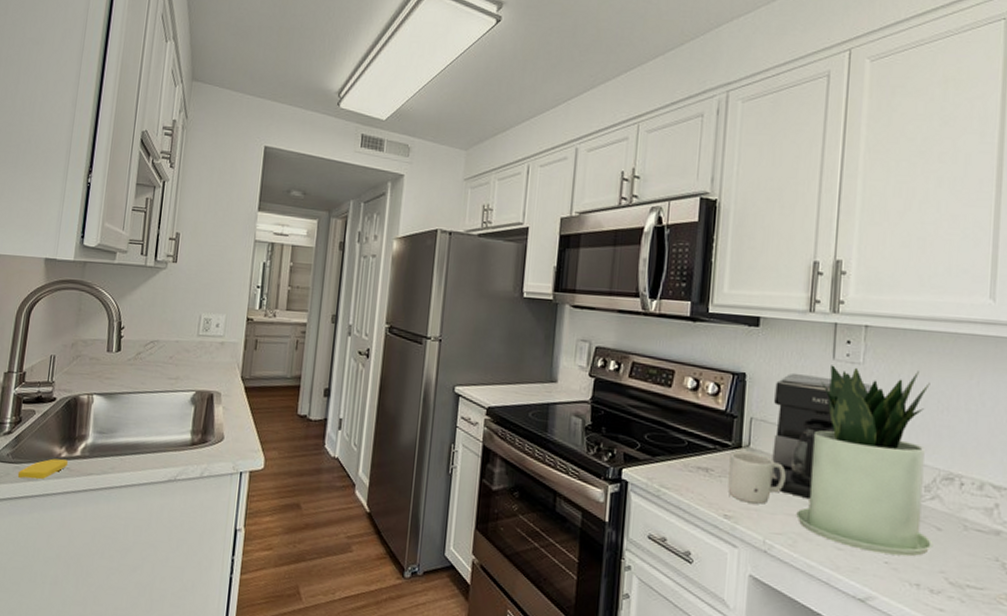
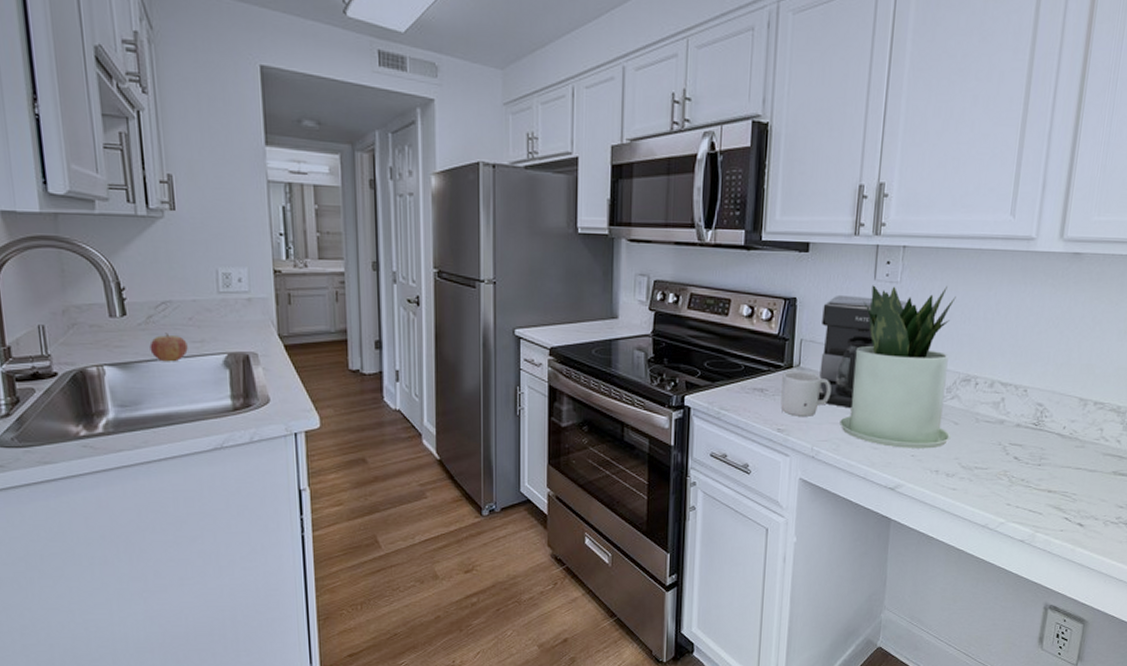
sponge: present [17,458,69,480] -> none [30,438,91,463]
fruit: none [133,368,164,396] -> present [149,332,188,362]

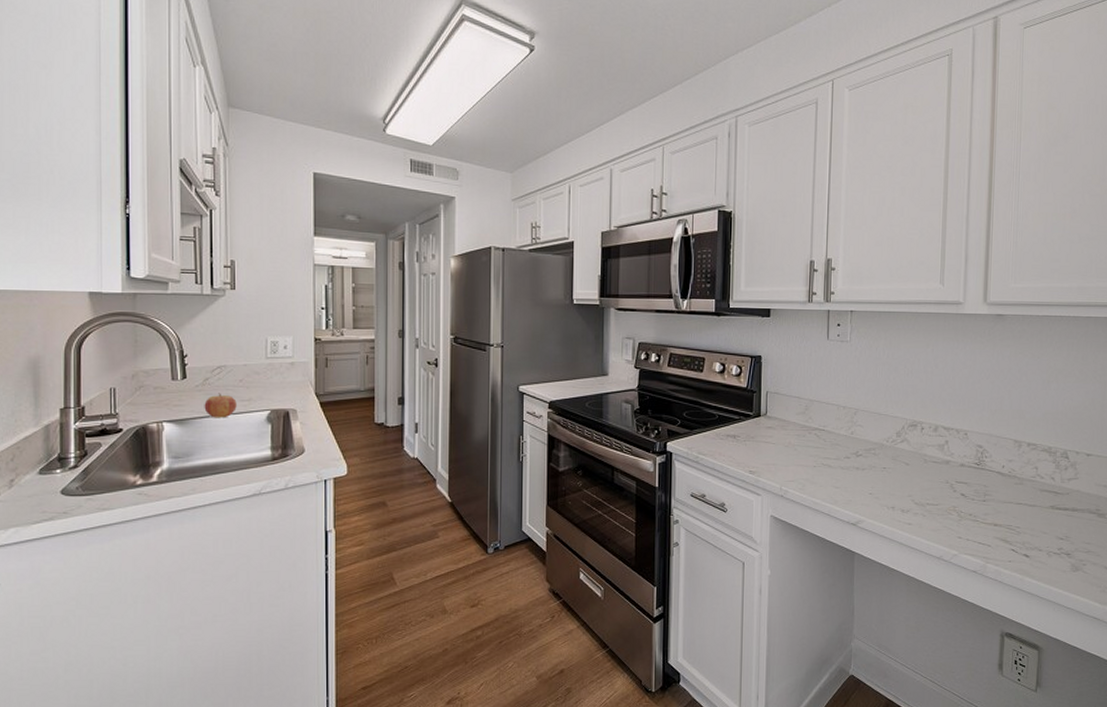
mug: present [780,370,832,416] -> none [751,419,795,459]
coffee maker: present [818,294,908,409] -> none [784,352,857,452]
planter: present [839,285,956,449] -> none [804,344,903,487]

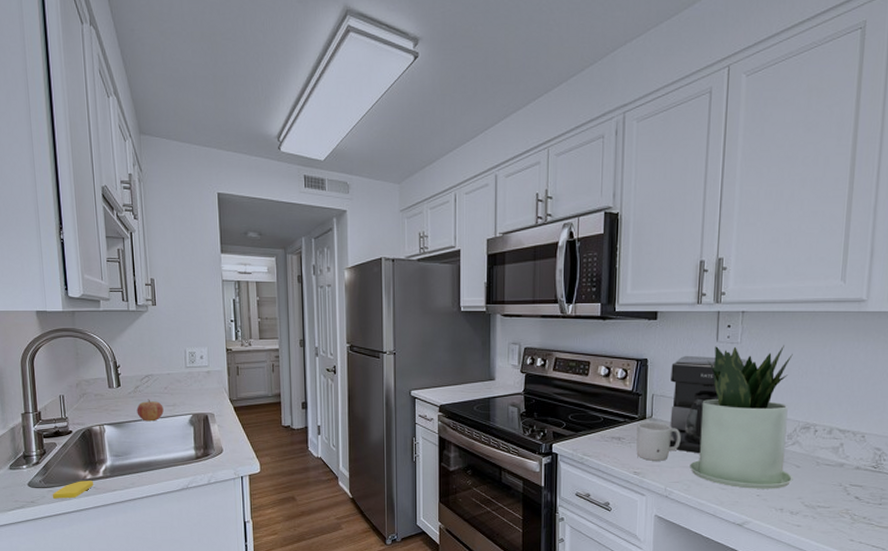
sponge: none [91,487,146,510] -> present [52,481,94,500]
mug: none [751,419,795,459] -> present [636,421,681,461]
coffee maker: none [784,352,857,452] -> present [669,355,748,454]
planter: none [804,344,903,487] -> present [690,345,793,489]

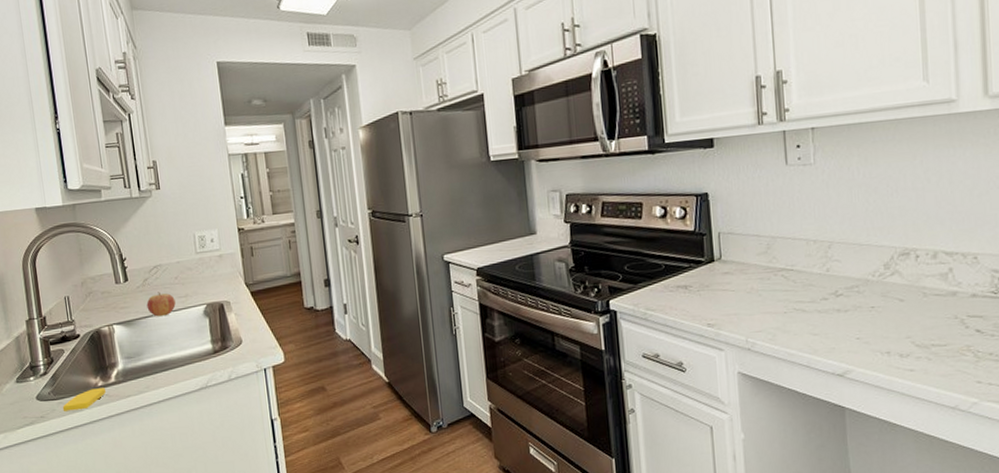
mug: present [636,421,681,461] -> none [705,263,758,310]
coffee maker: present [669,355,748,454] -> none [736,181,826,297]
planter: present [690,345,793,489] -> none [772,161,898,332]

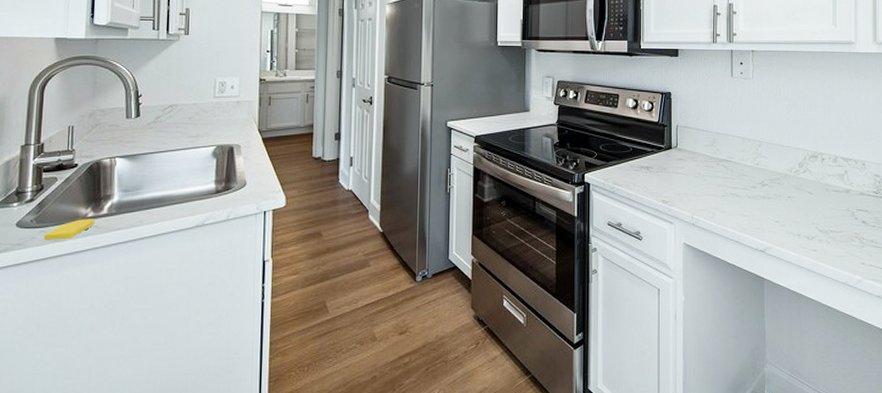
fruit: present [146,292,176,317] -> none [155,130,185,154]

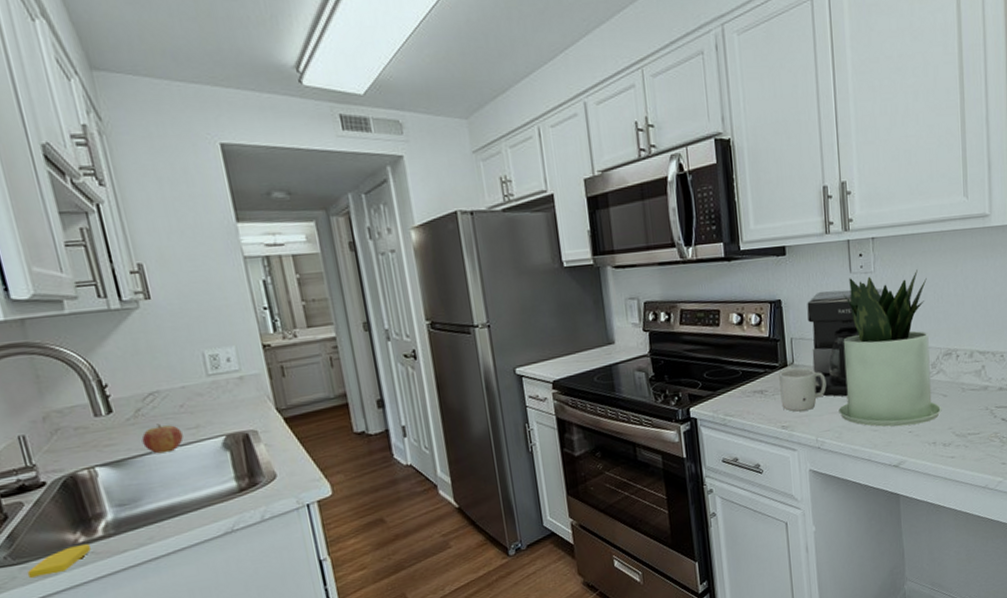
fruit: none [155,130,185,154] -> present [141,423,184,454]
mug: none [664,151,704,189] -> present [779,367,827,412]
coffee maker: none [693,89,760,182] -> present [807,289,884,397]
planter: none [713,81,807,215] -> present [838,270,942,427]

